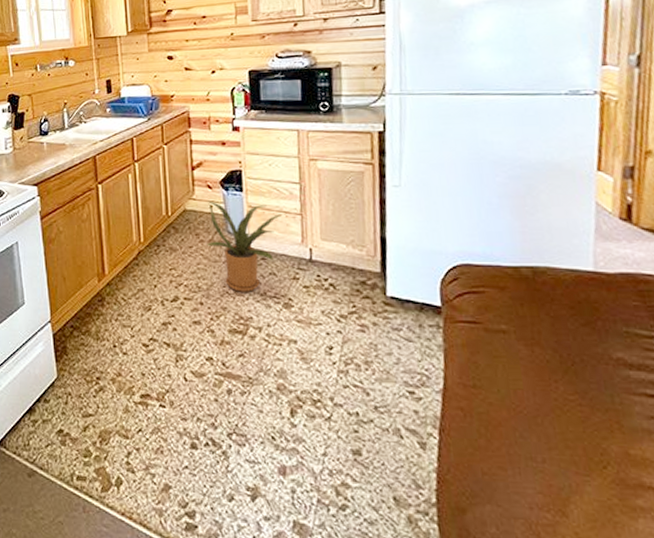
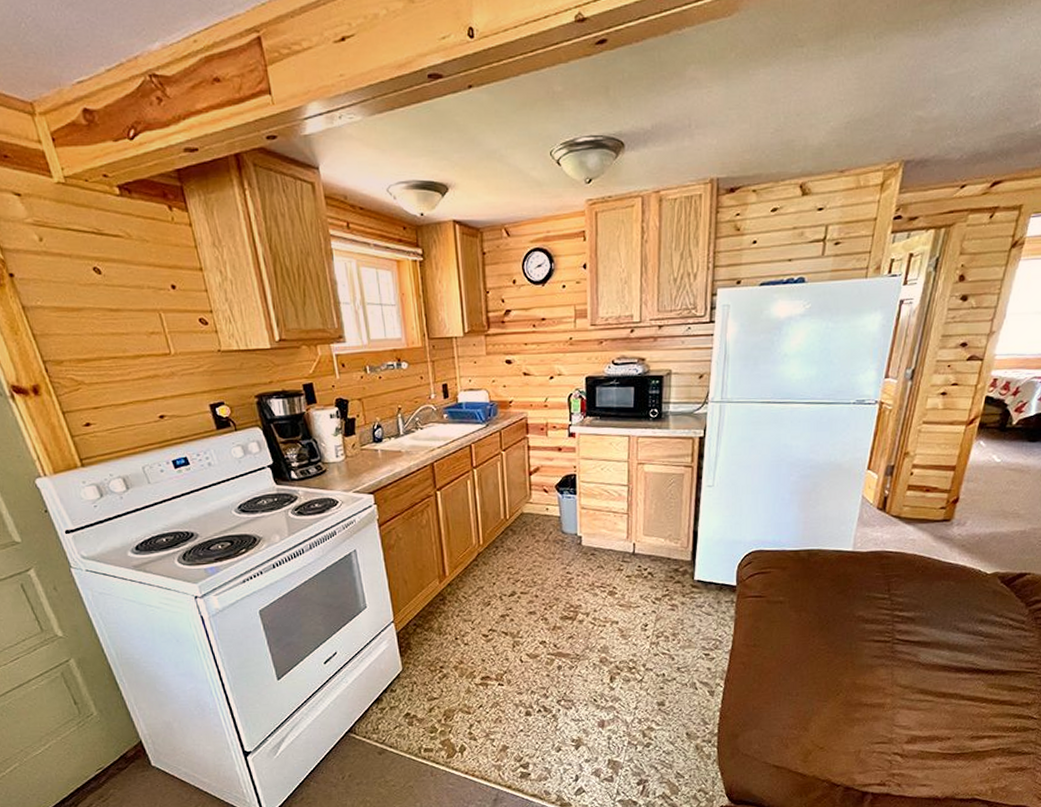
house plant: present [207,200,283,292] -> none [542,504,612,584]

